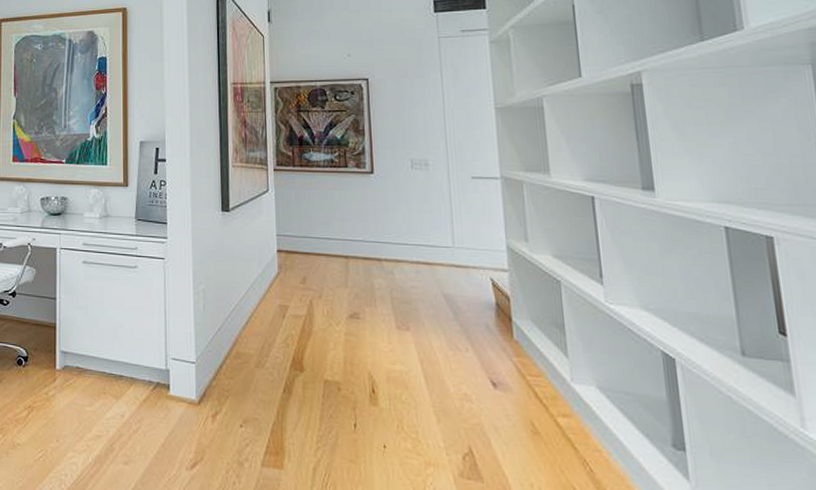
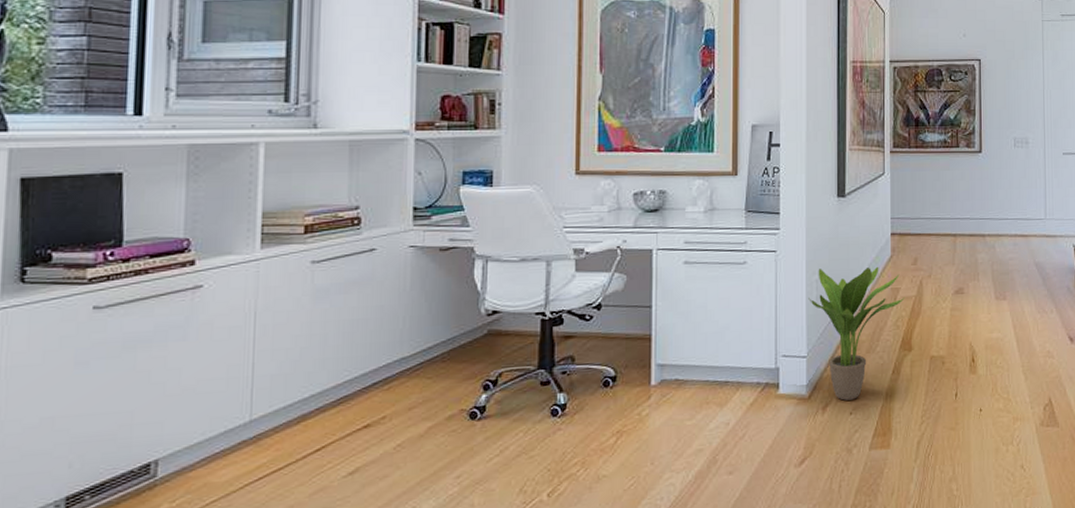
potted plant: none [196,279,294,413] -> present [808,266,905,401]

